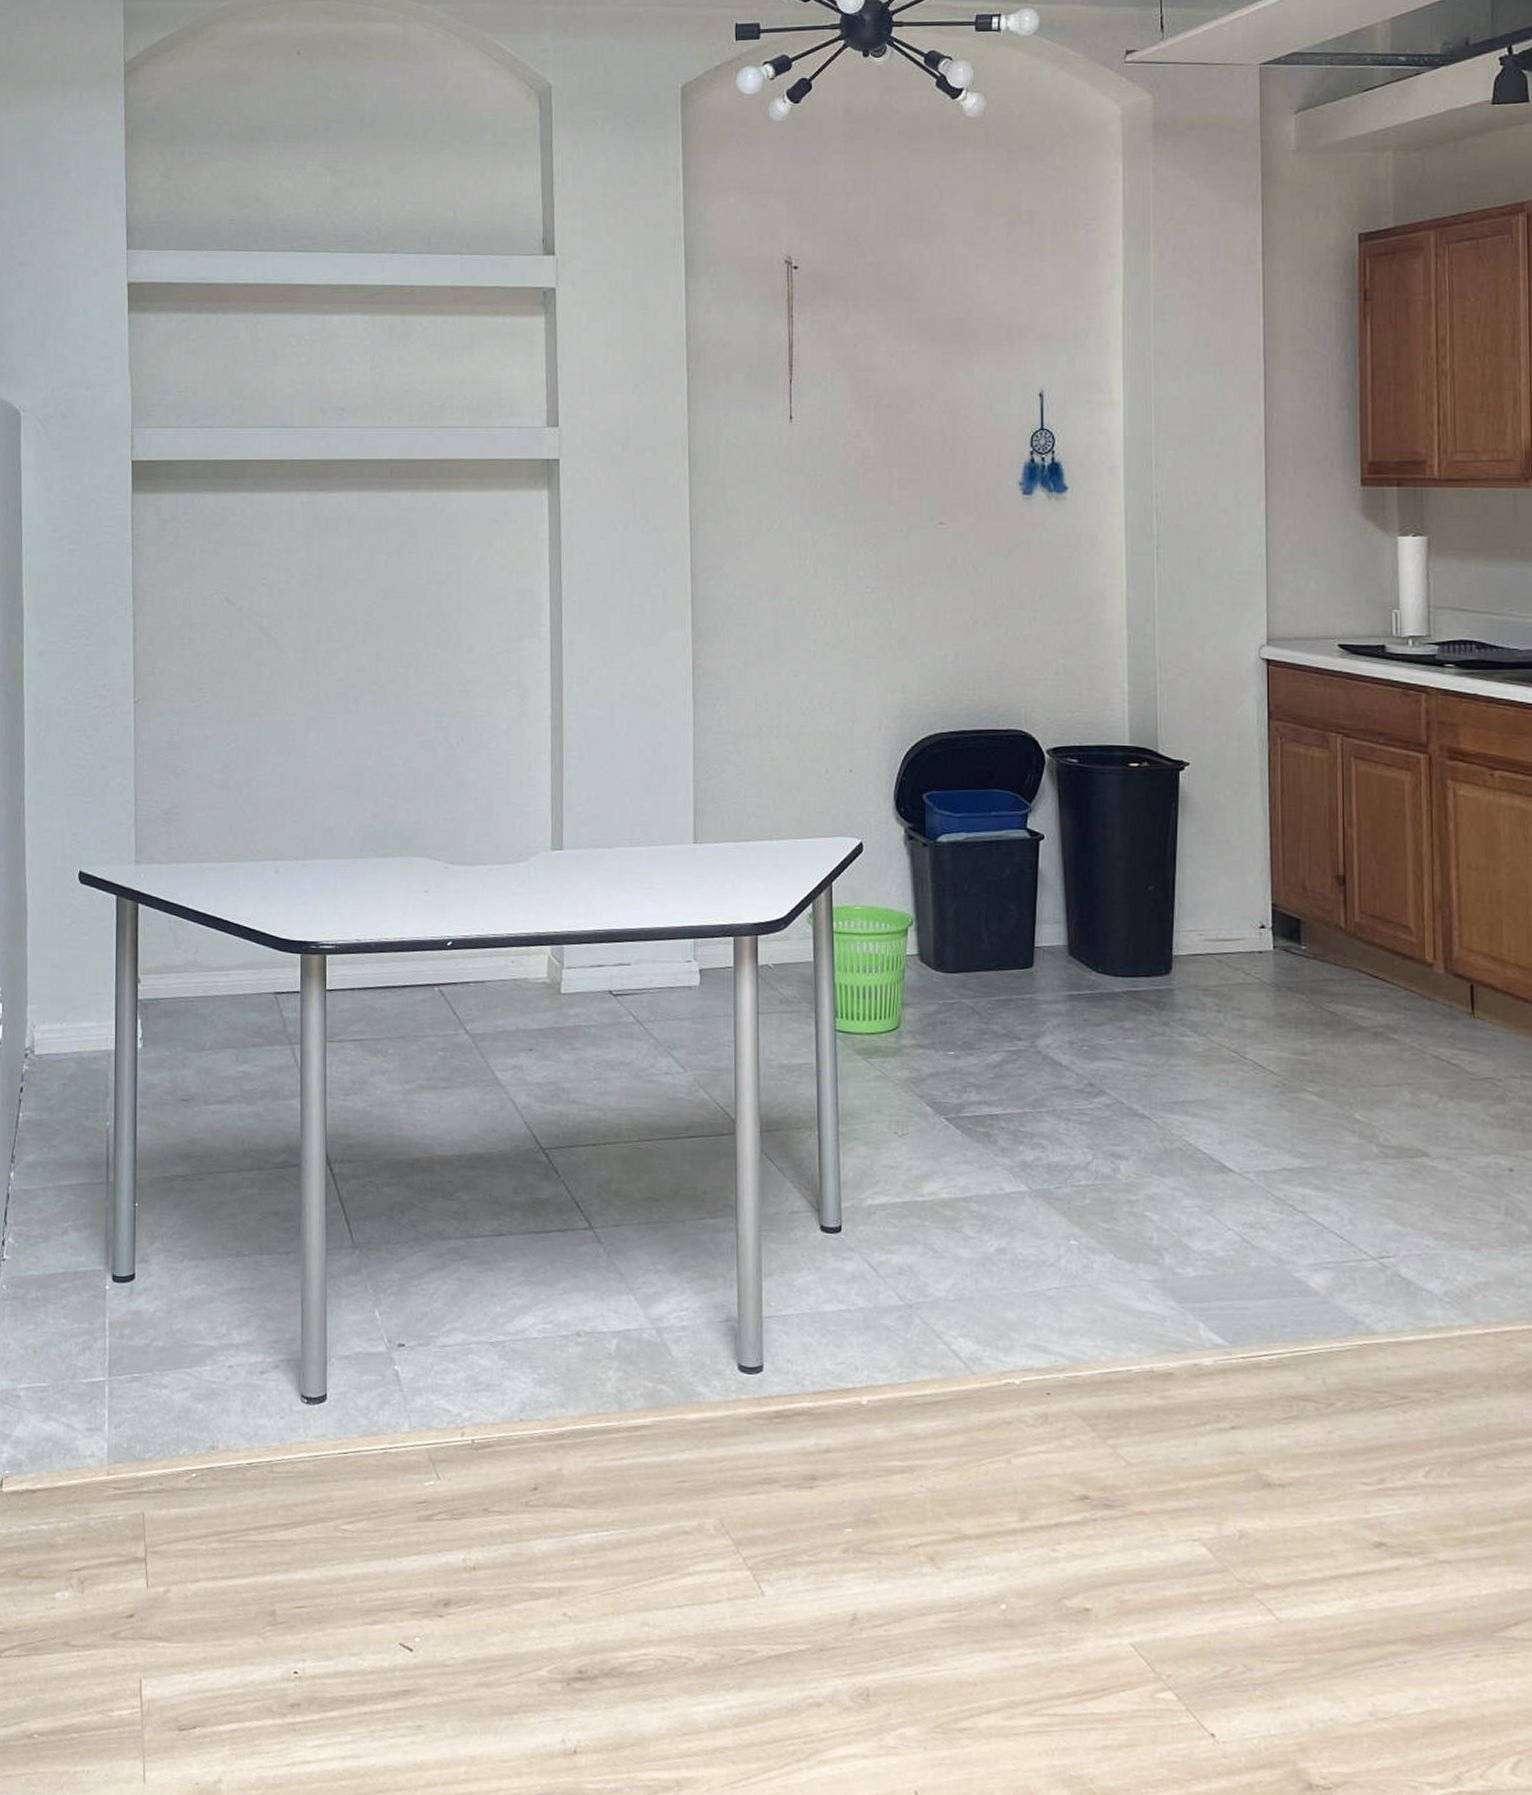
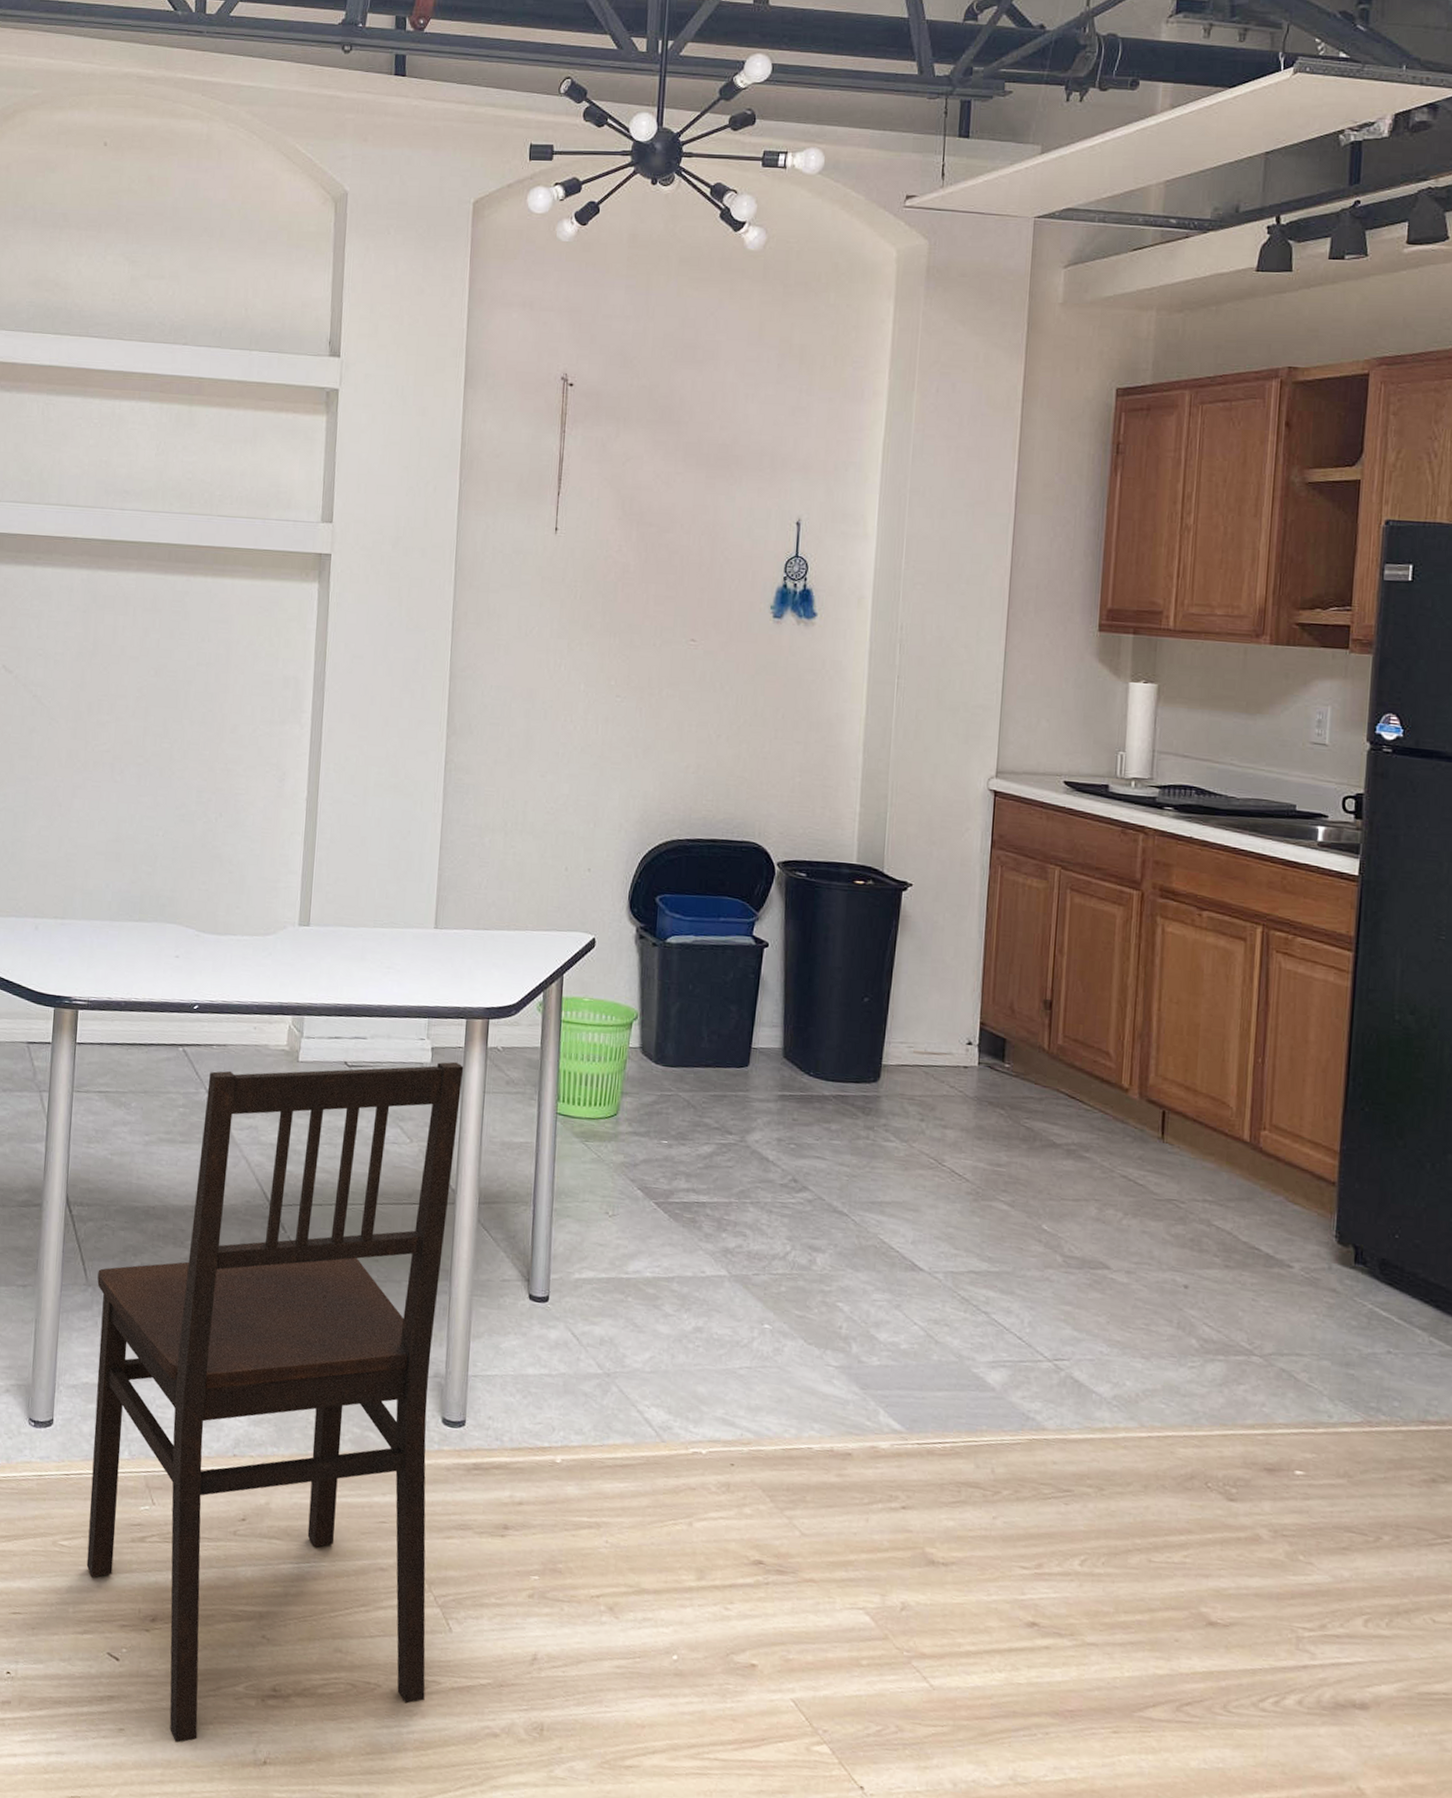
dining chair: none [364,983,741,1736] -> present [86,1061,464,1743]

